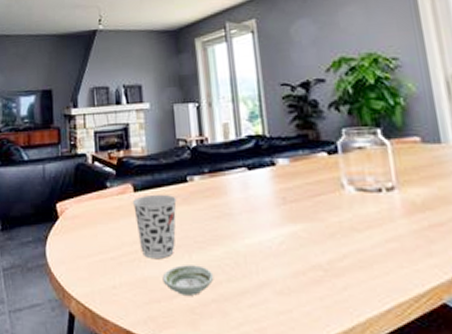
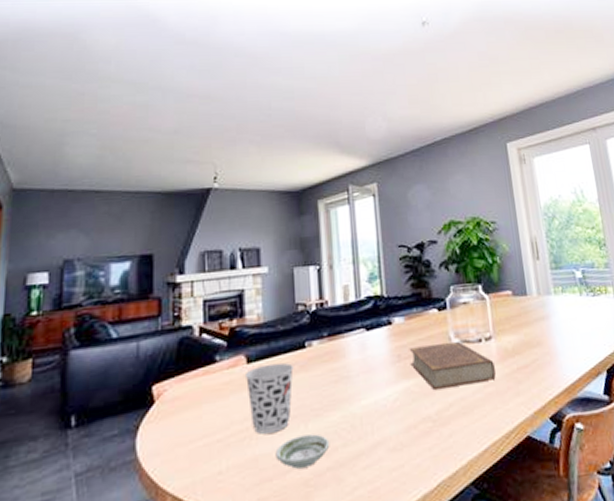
book: none [295,188,401,239] -> present [409,341,496,391]

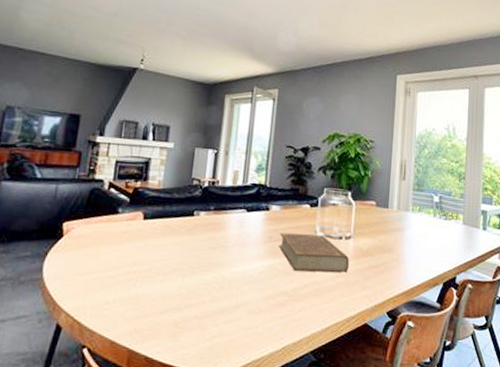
cup: present [244,362,294,434] -> none [139,223,181,280]
saucer: present [275,434,330,469] -> none [154,286,201,312]

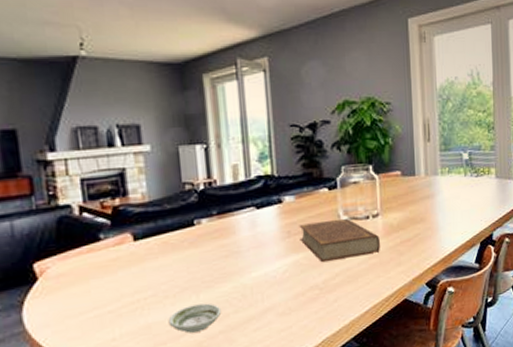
saucer: none [154,286,201,312] -> present [168,303,222,333]

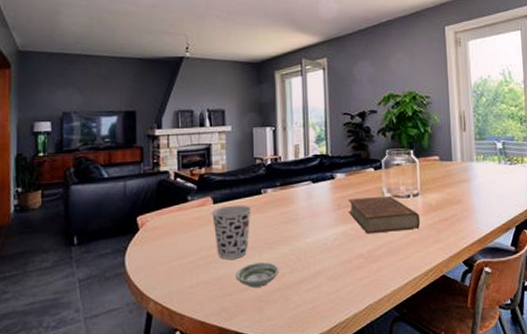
cup: none [132,239,183,305] -> present [211,204,251,260]

